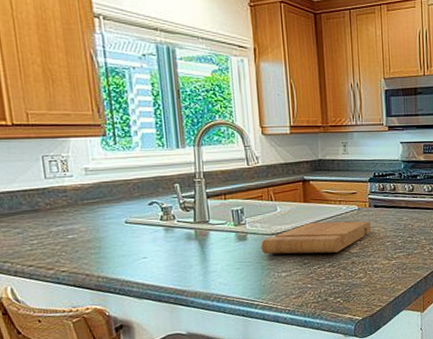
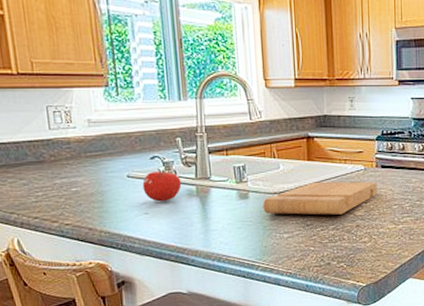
fruit: none [140,214,180,246] -> present [142,169,182,202]

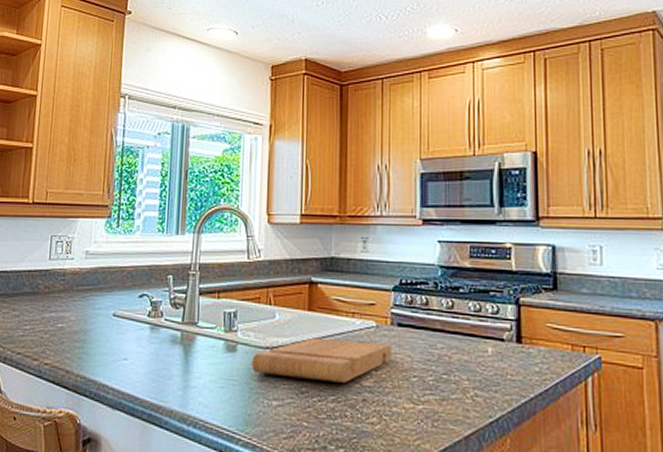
fruit: present [142,169,182,202] -> none [126,309,167,348]

